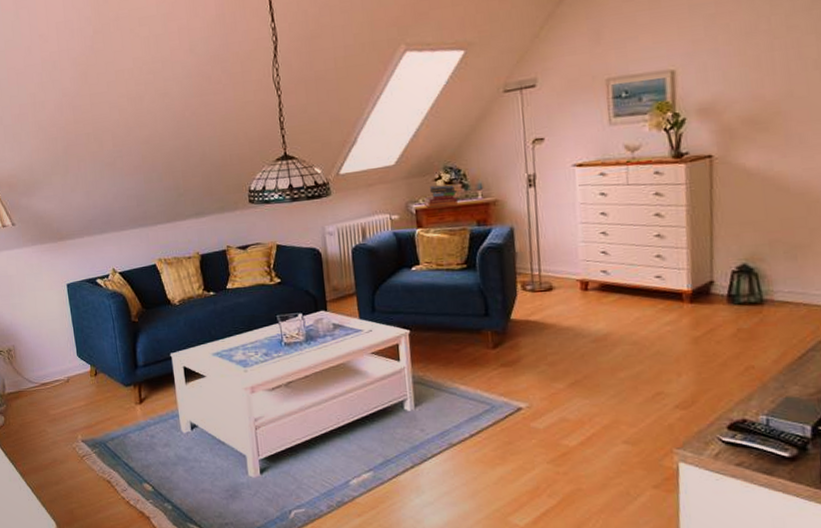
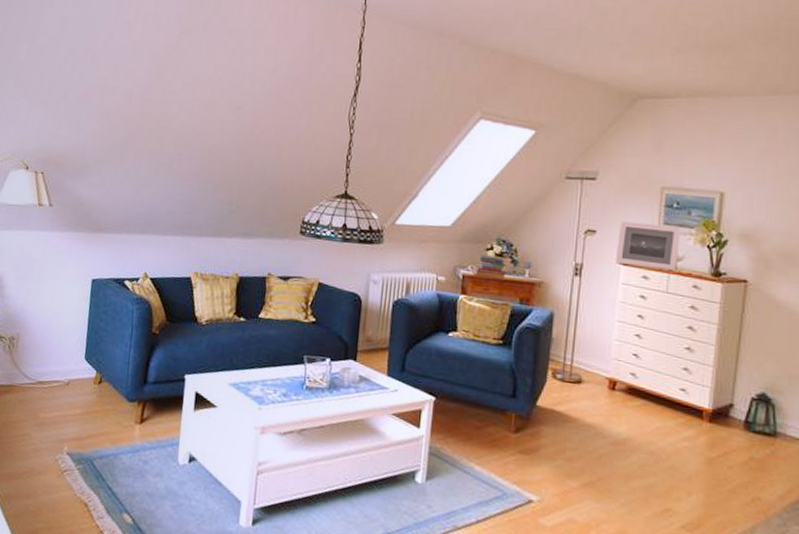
picture frame: none [567,115,635,167] -> present [615,221,682,272]

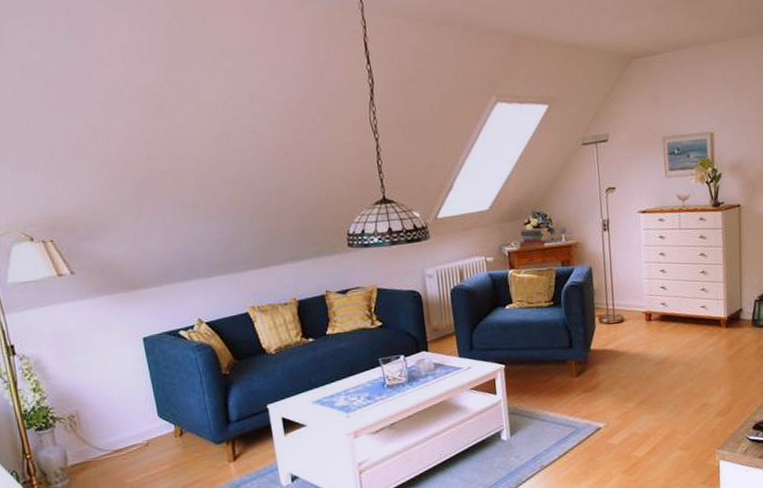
picture frame: present [615,221,682,272] -> none [633,169,685,213]

